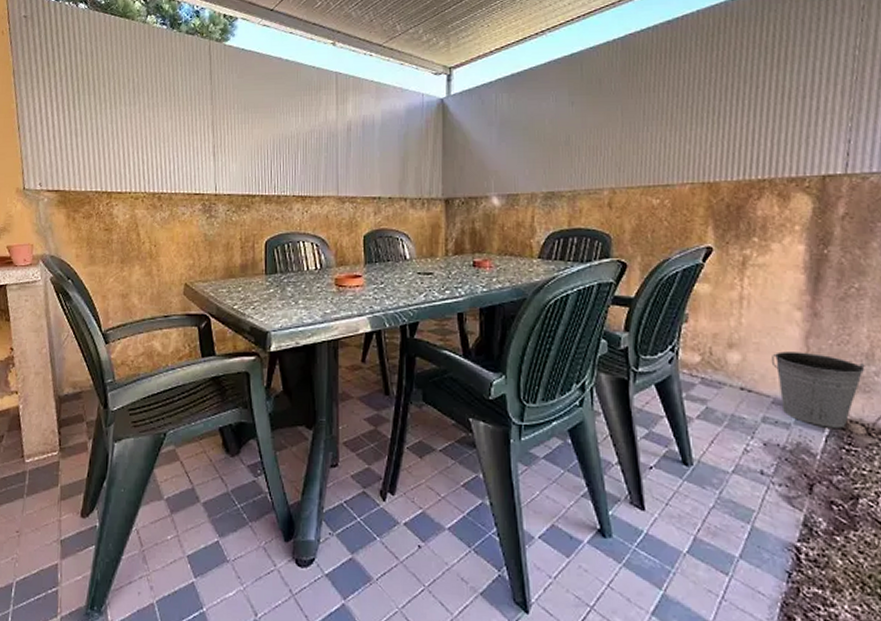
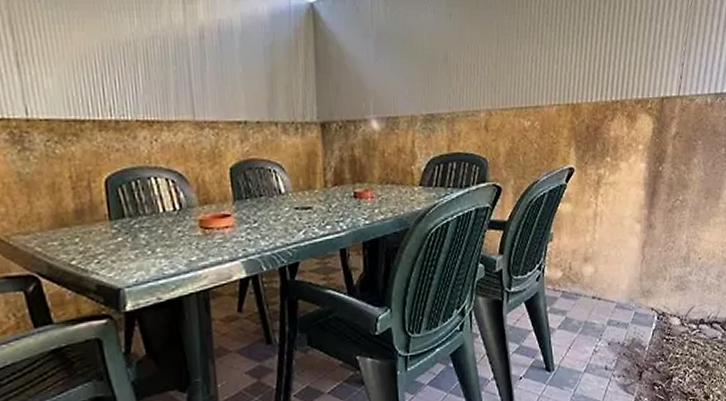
bucket: present [770,351,865,428] -> none [616,260,683,323]

